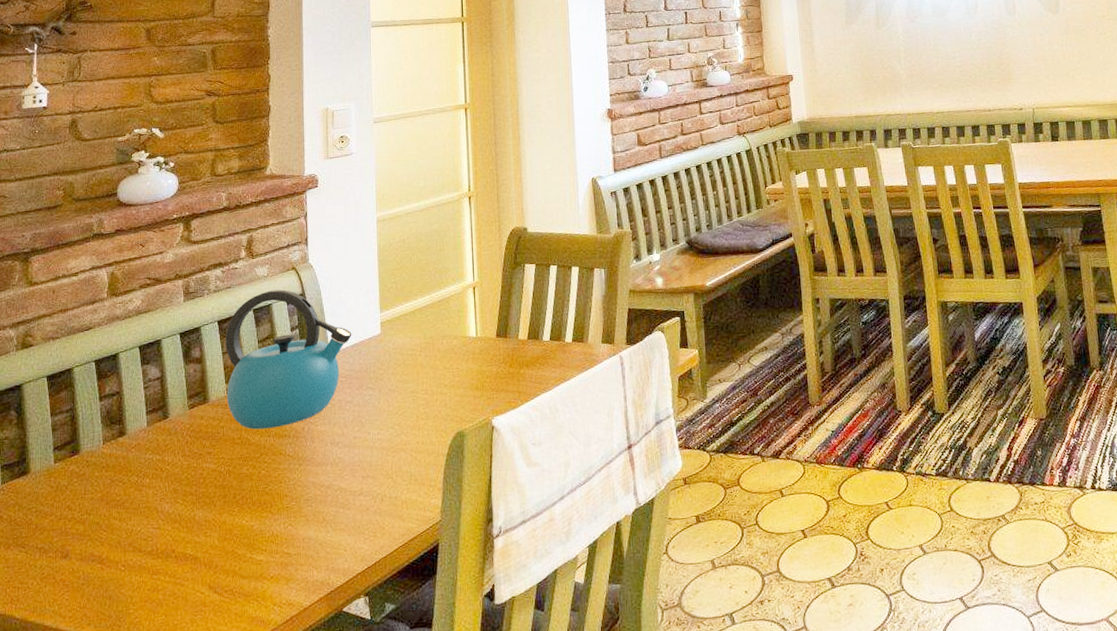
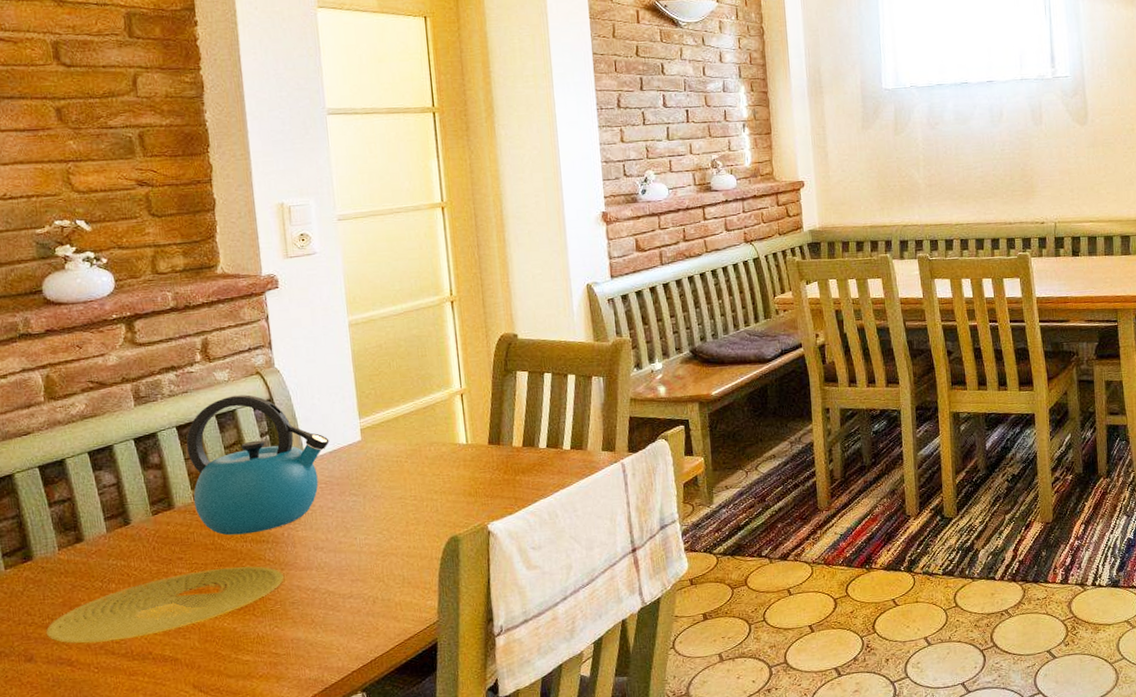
plate: none [83,460,301,540] -> present [46,565,284,644]

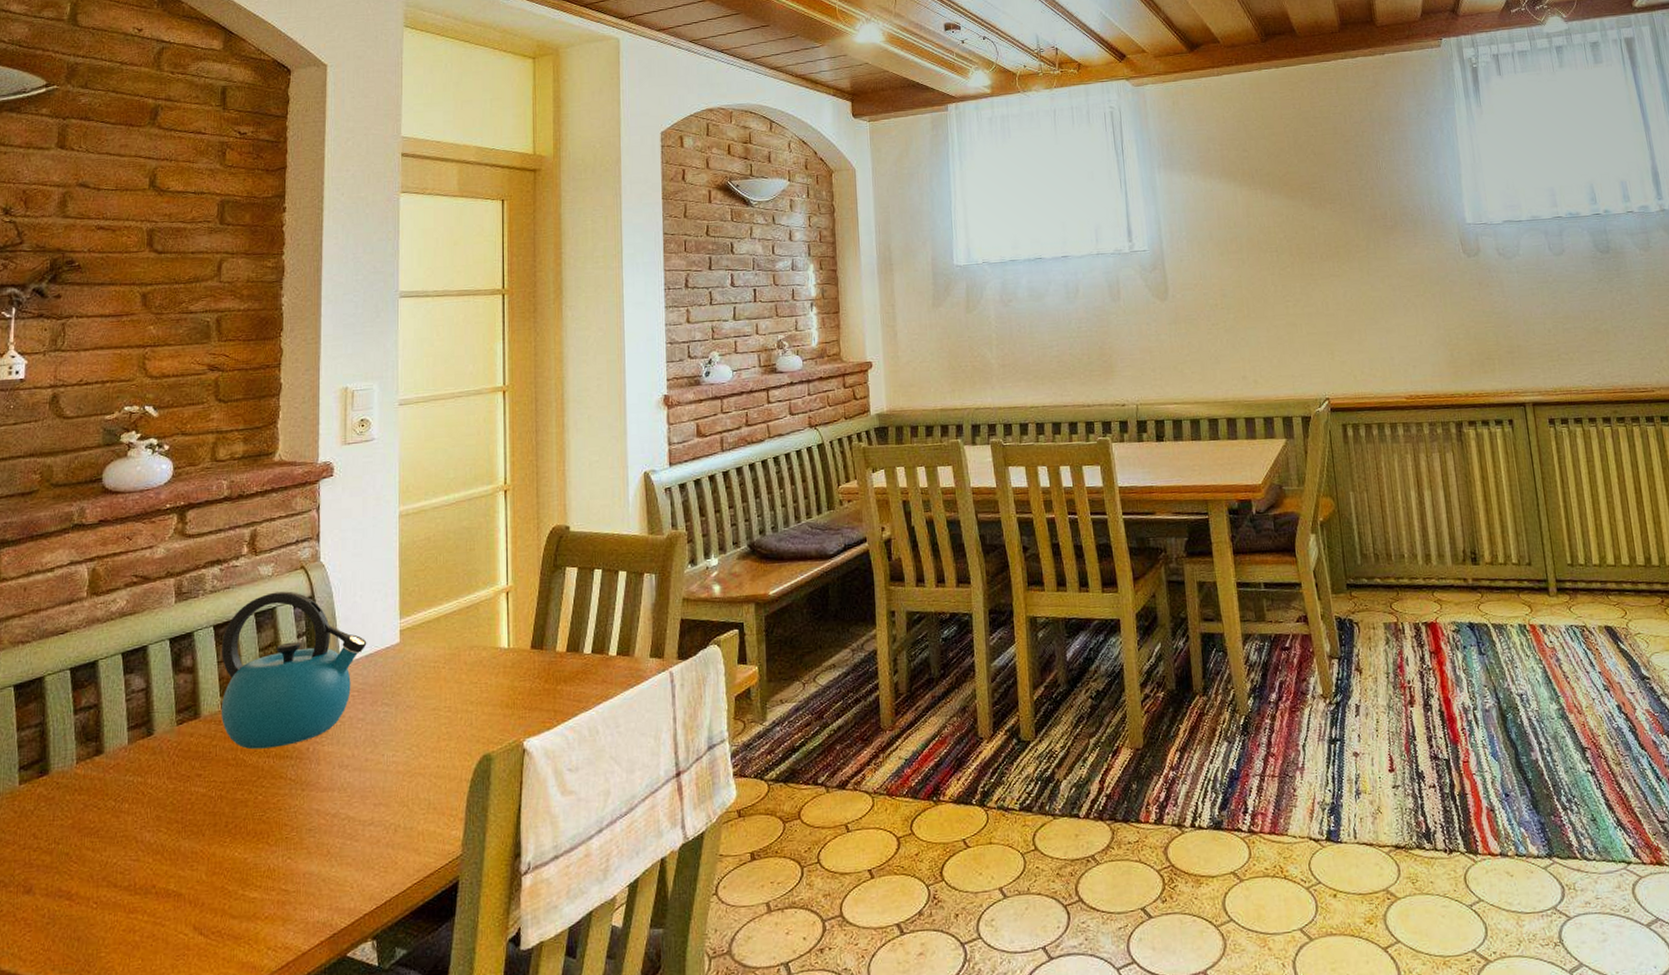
plate: present [46,565,284,644] -> none [50,785,303,873]

